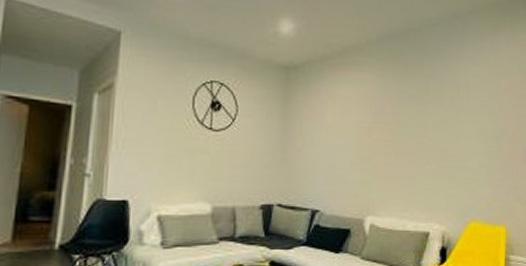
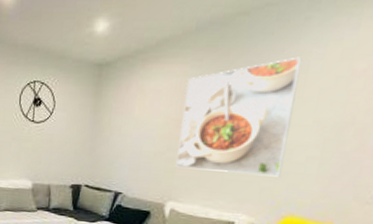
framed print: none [371,72,464,184] -> present [176,57,302,177]

